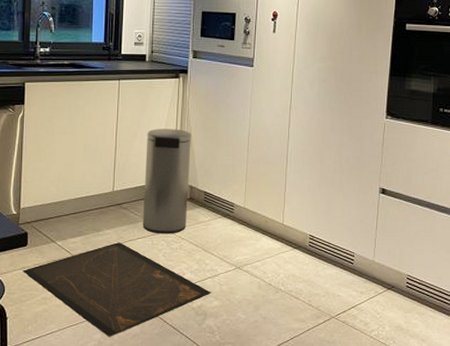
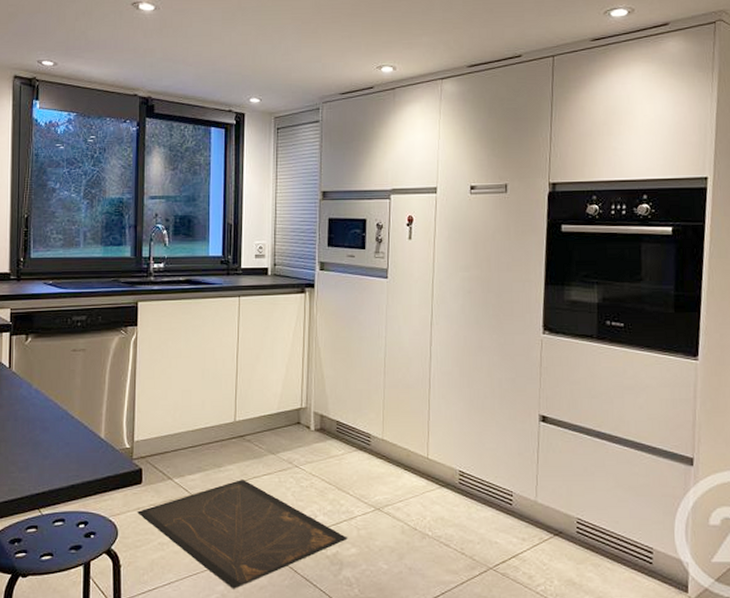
pedal bin: present [142,128,191,234] -> none [268,350,320,470]

